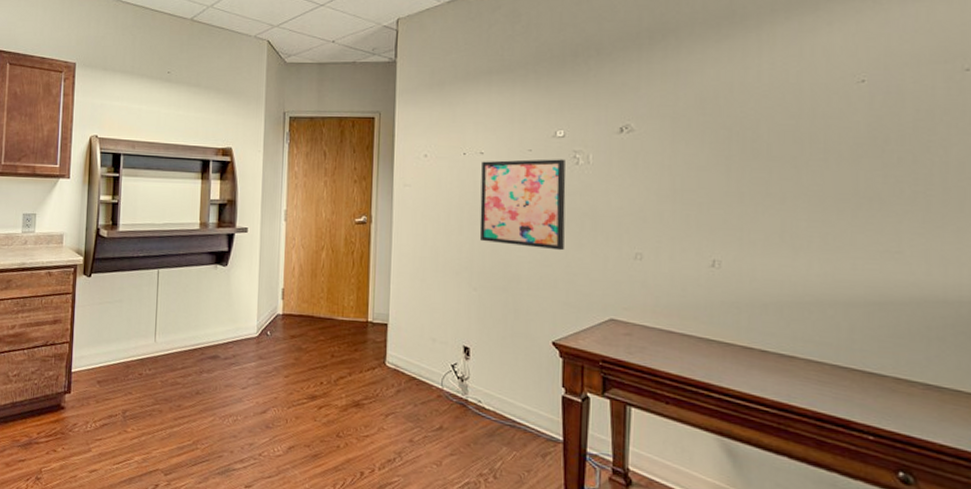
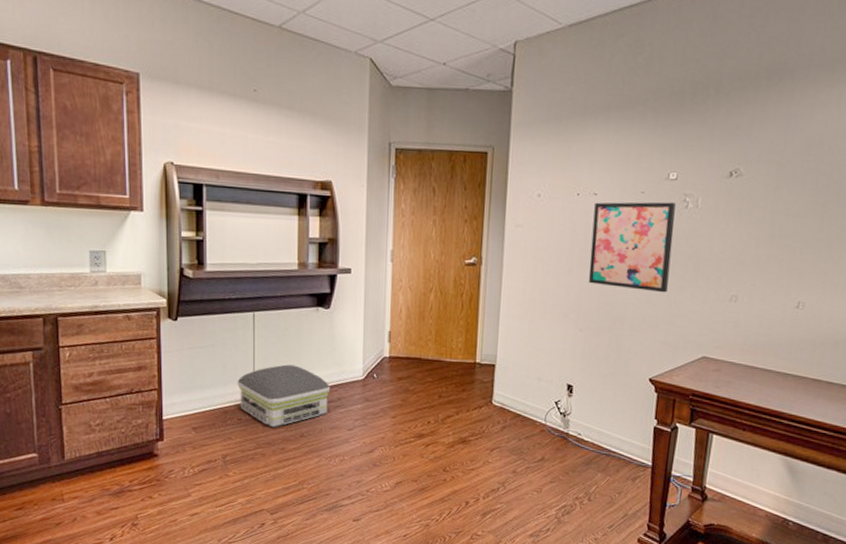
air purifier: none [140,320,226,384] -> present [237,364,331,428]

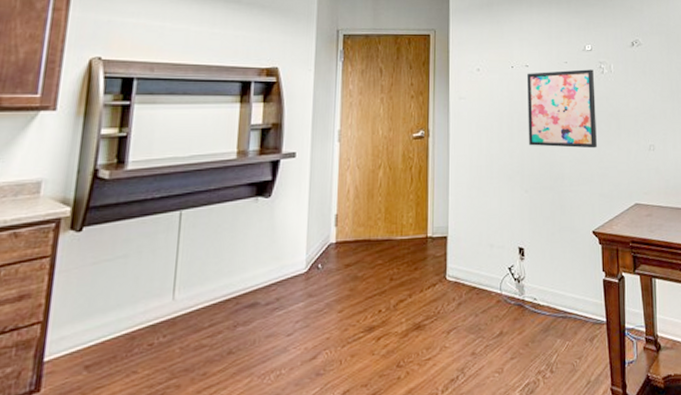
air purifier: present [237,364,331,428] -> none [152,266,268,349]

